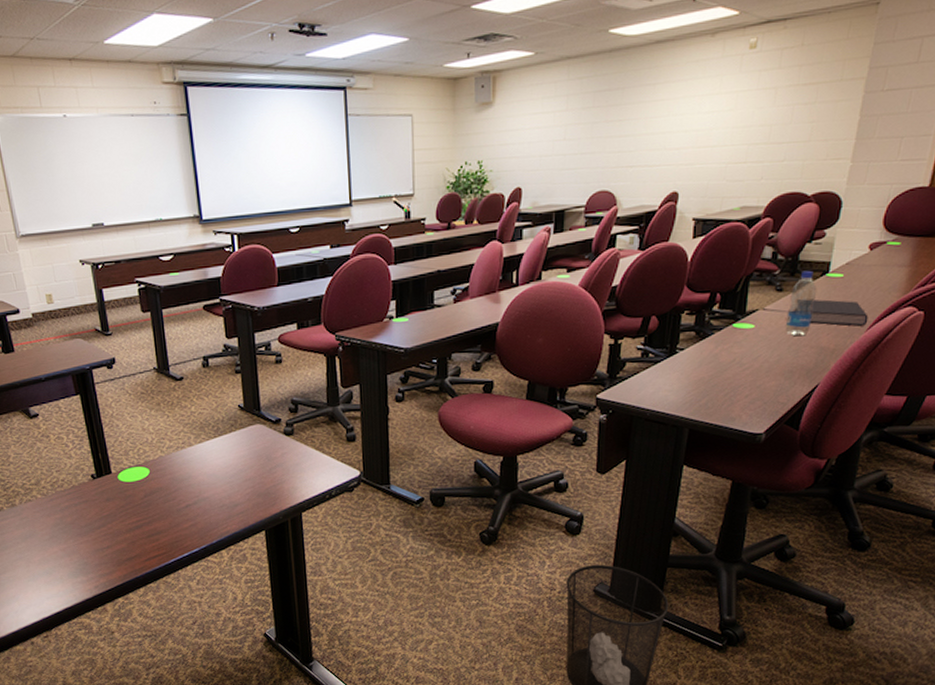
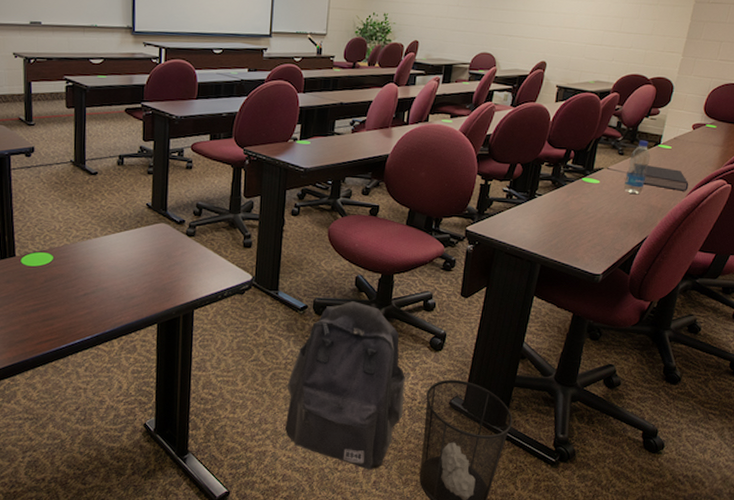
backpack: none [410,489,542,667] -> present [285,301,406,470]

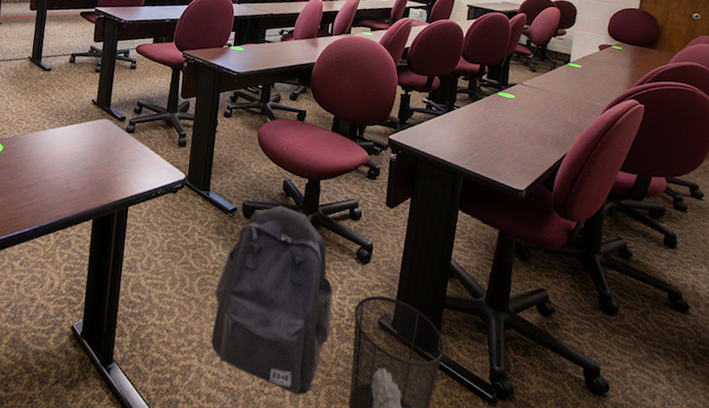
bottle: present [623,140,650,195] -> none [538,58,561,111]
book: present [643,165,689,191] -> none [558,83,602,110]

